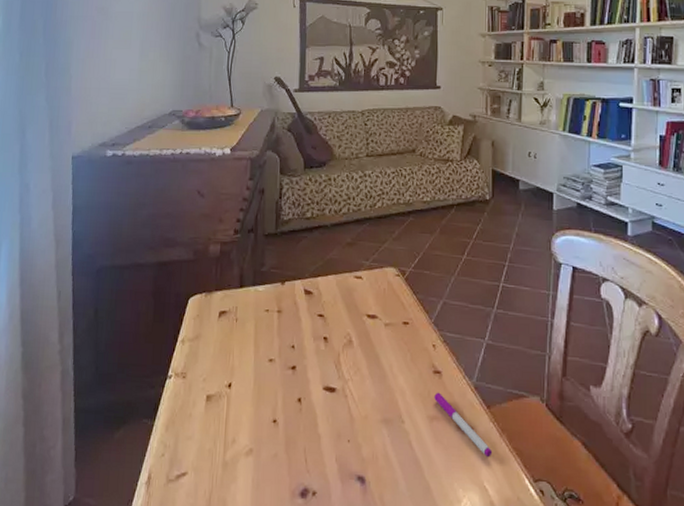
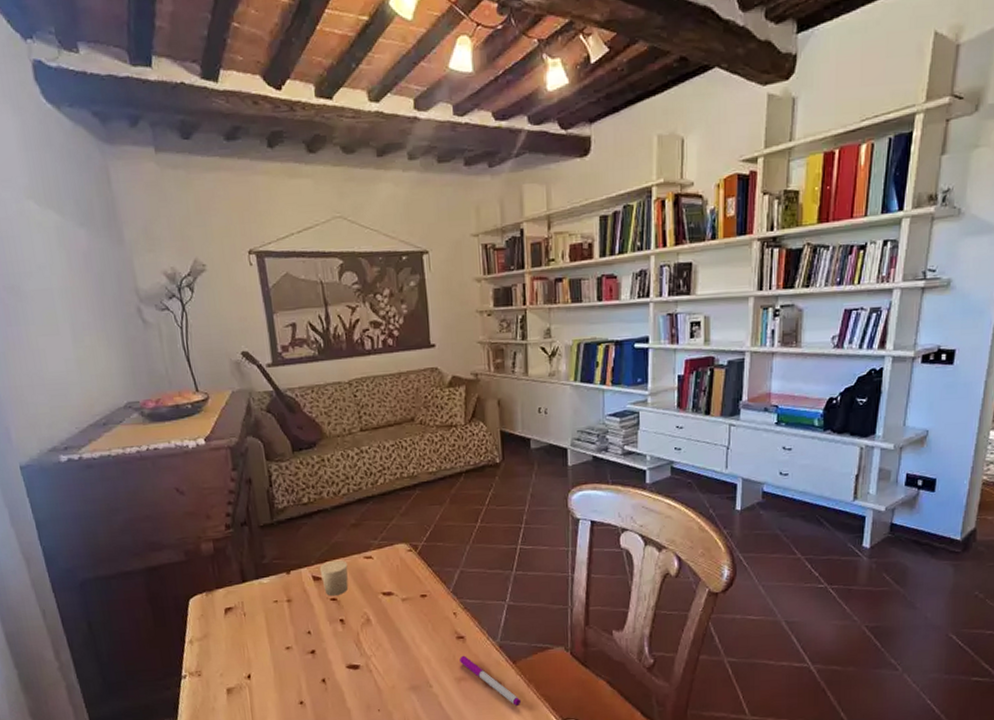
candle: none [312,275,339,313] -> present [319,559,349,597]

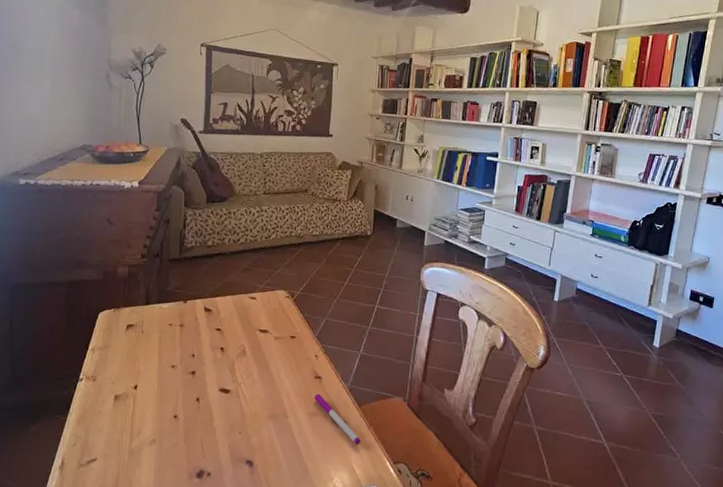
candle: present [319,559,349,597] -> none [211,296,235,328]

